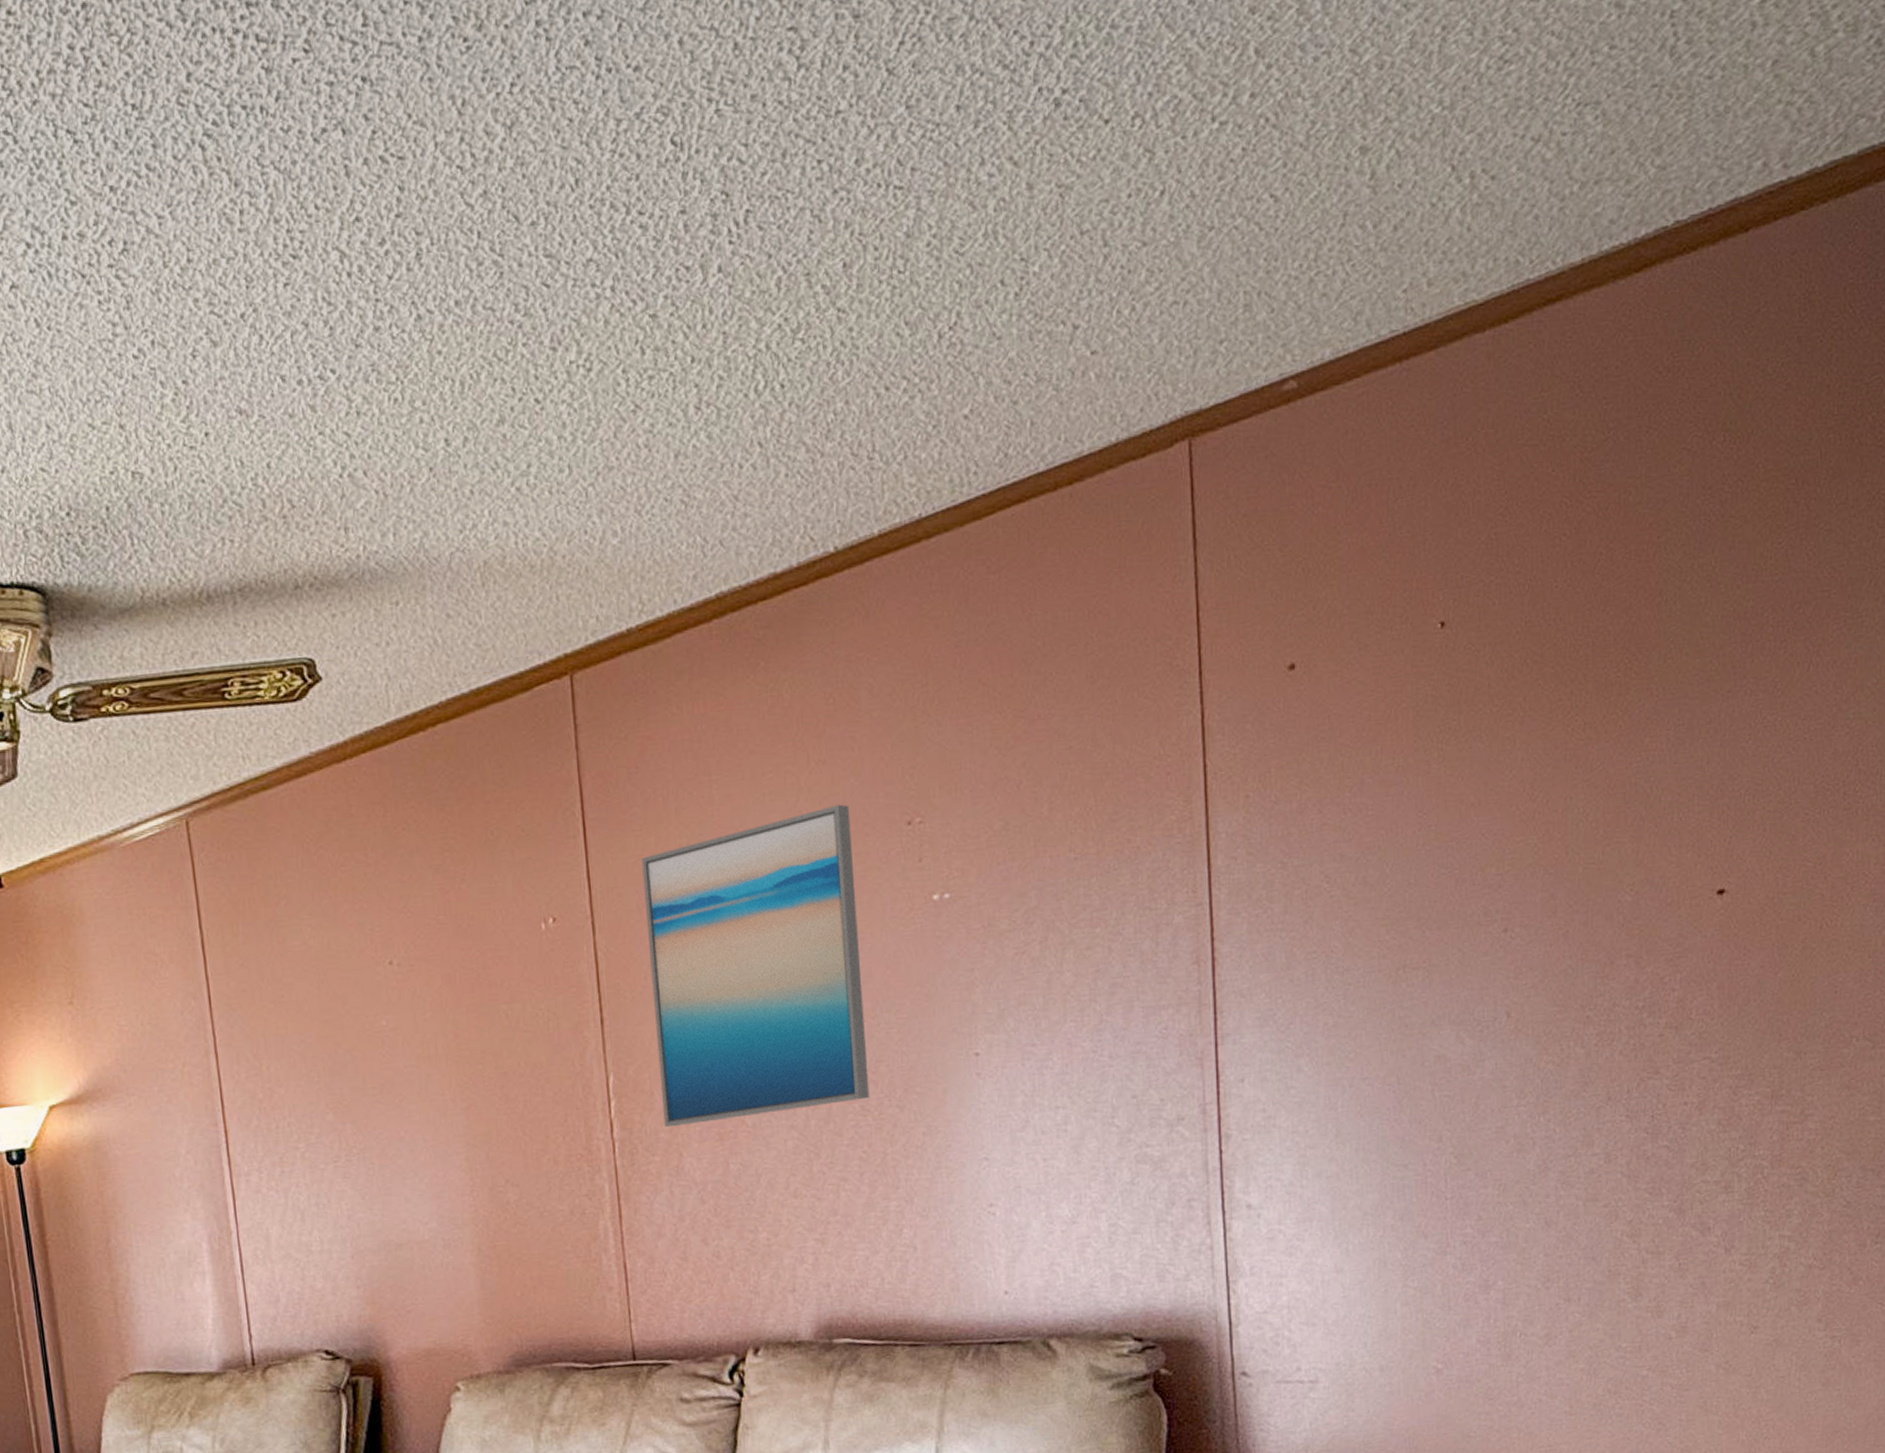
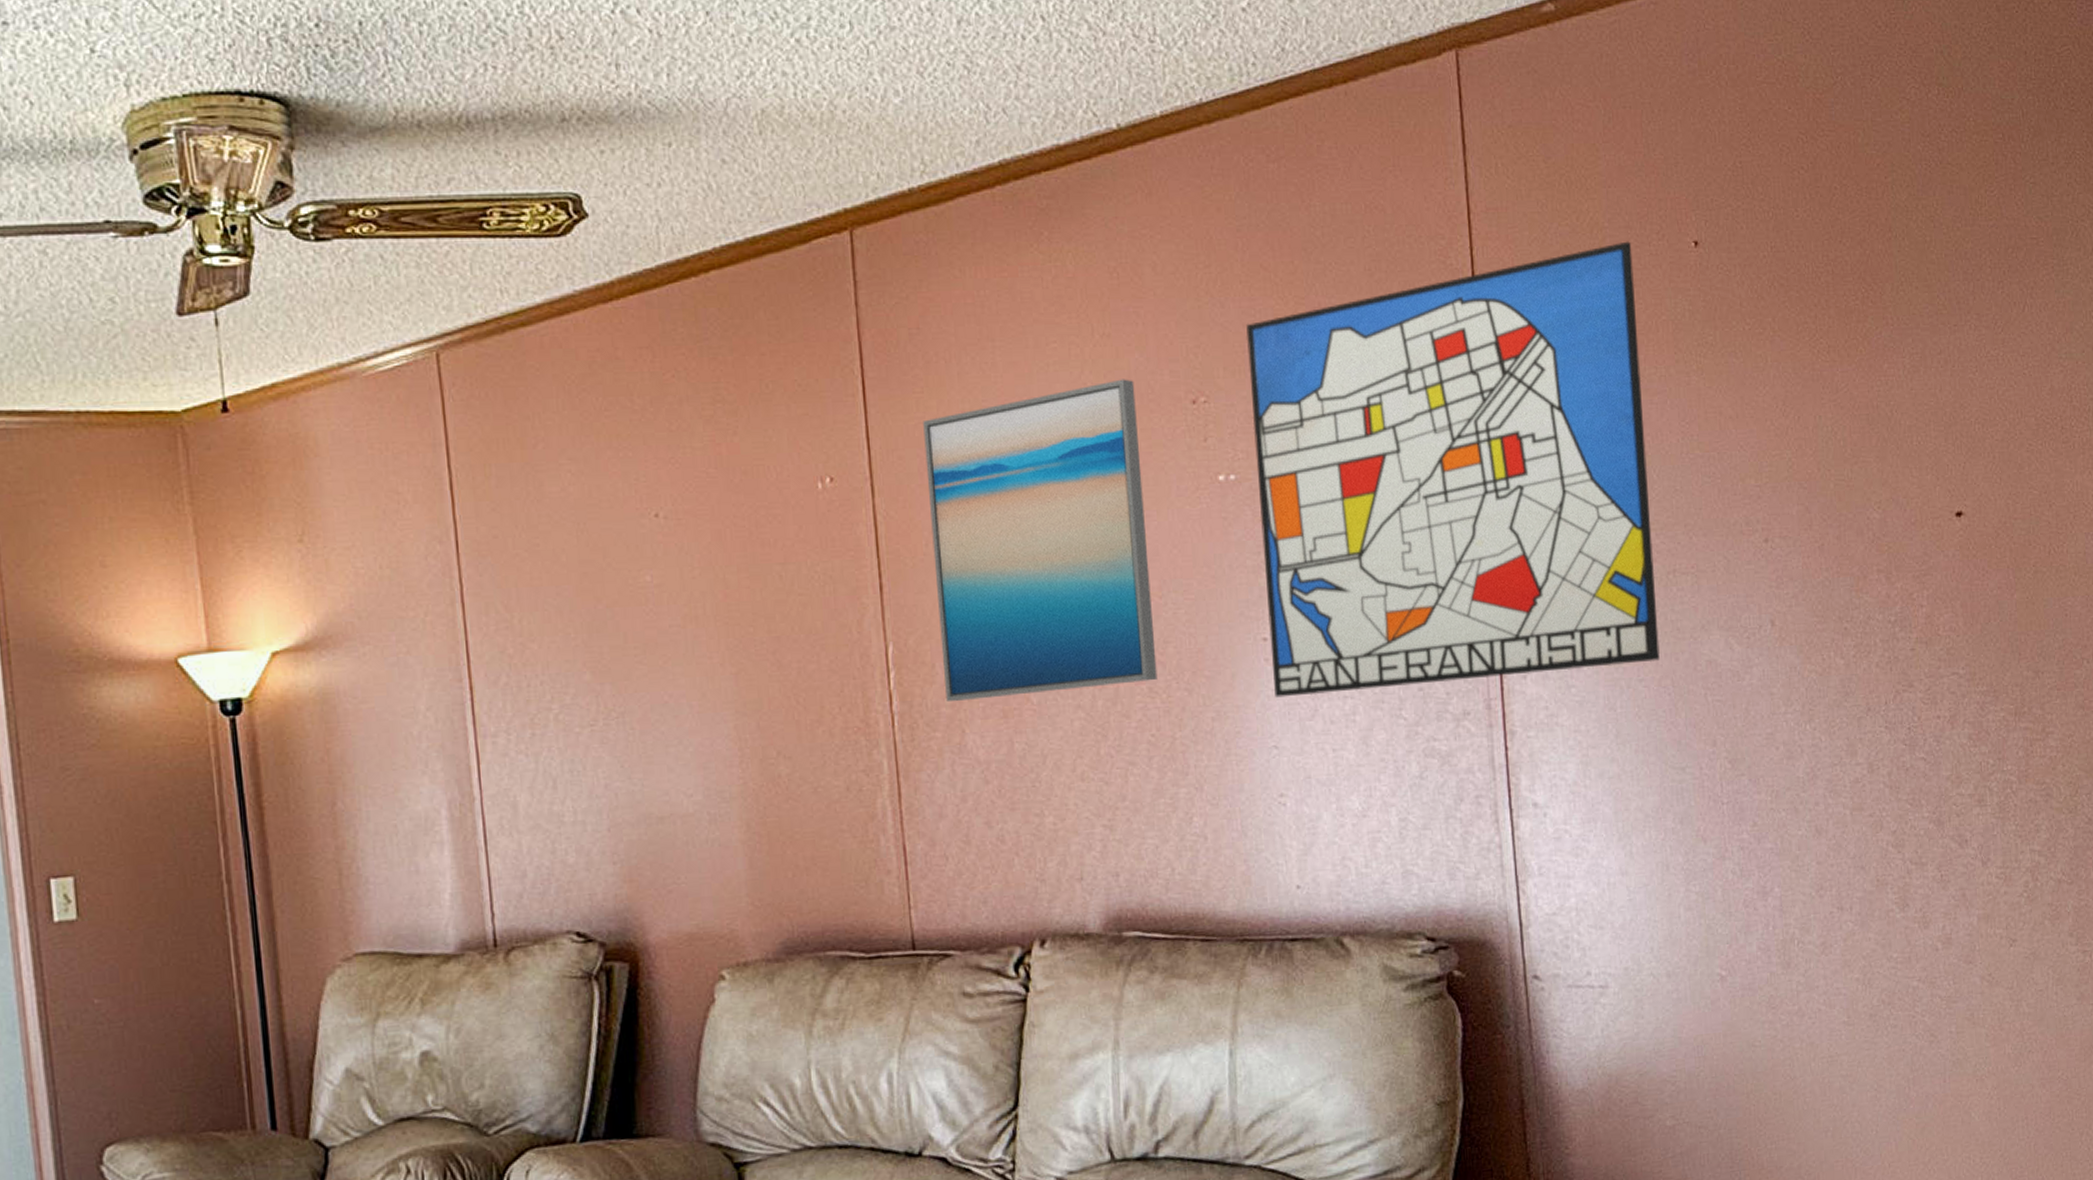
wall art: none [962,627,1385,1111] -> present [1246,241,1660,698]

